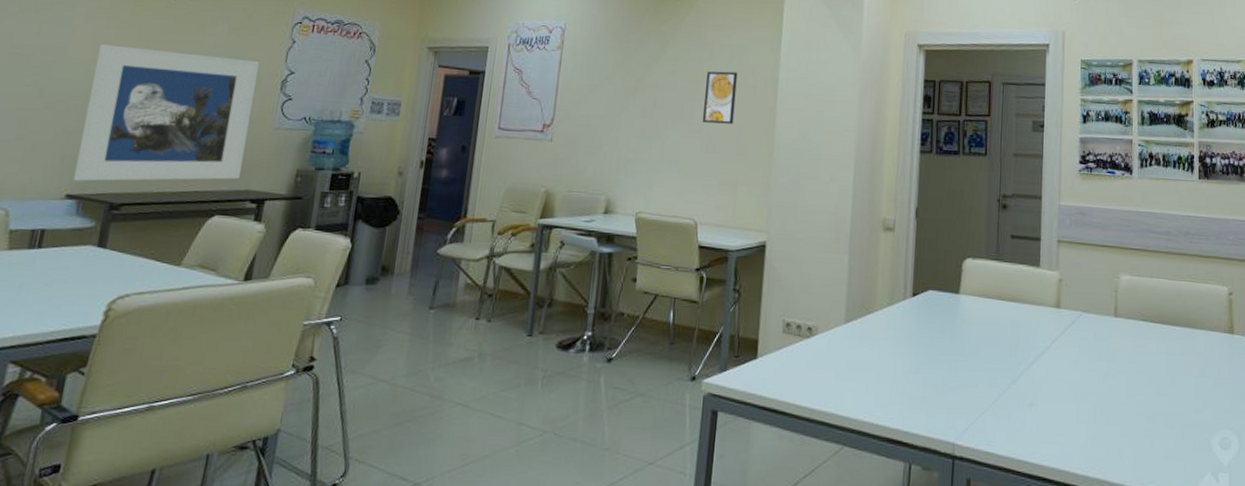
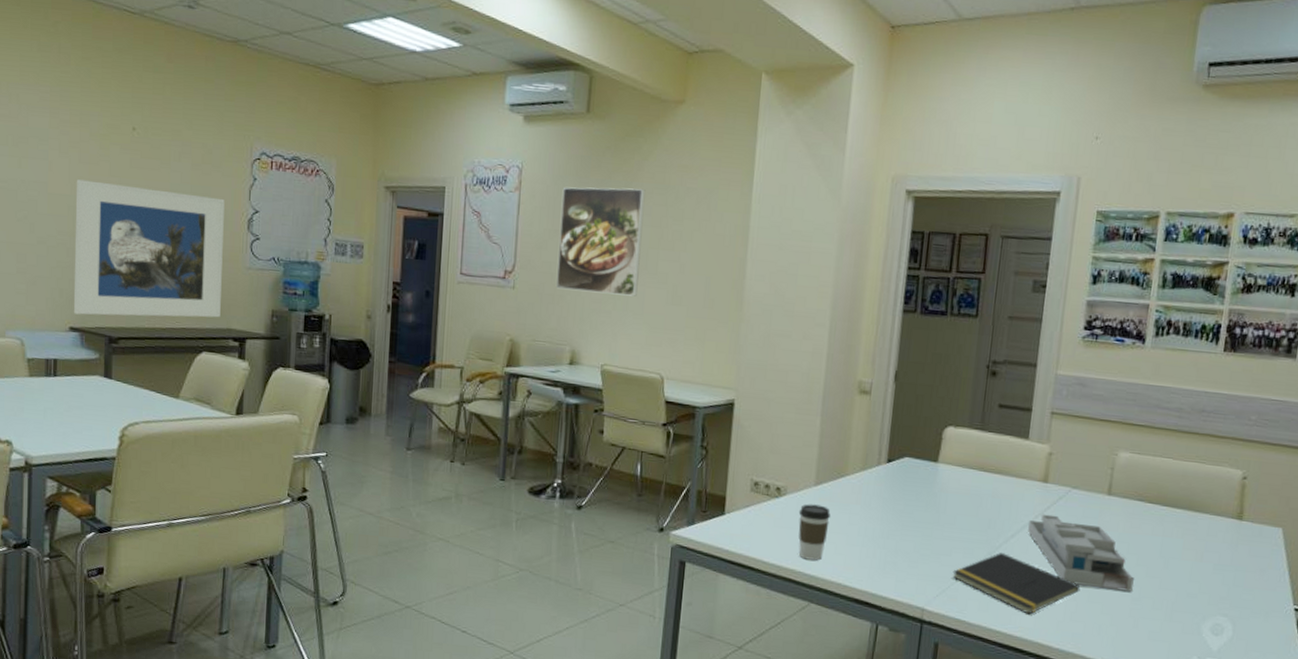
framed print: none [594,45,682,146] -> present [556,187,646,297]
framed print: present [702,71,738,124] -> none [667,217,705,276]
coffee cup: none [830,342,861,401] -> present [798,504,831,561]
notepad: none [979,380,1099,442] -> present [952,553,1081,615]
desk organizer: none [1046,339,1146,411] -> present [1028,514,1134,592]

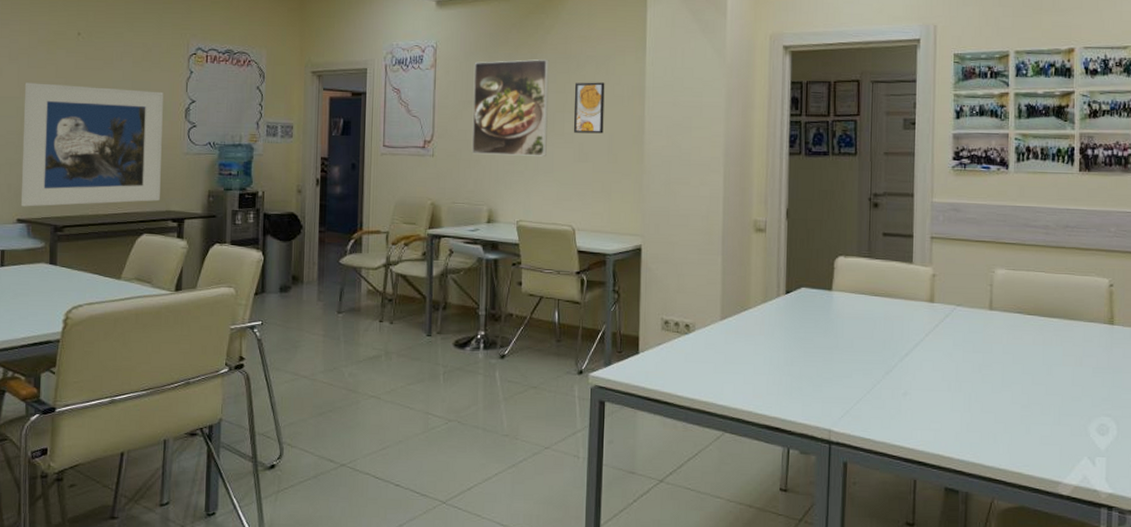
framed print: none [667,217,705,276] -> present [573,82,605,134]
coffee cup: present [798,504,831,561] -> none [707,338,737,391]
notepad: present [952,553,1081,615] -> none [854,371,974,428]
desk organizer: present [1028,514,1134,592] -> none [920,332,1022,400]

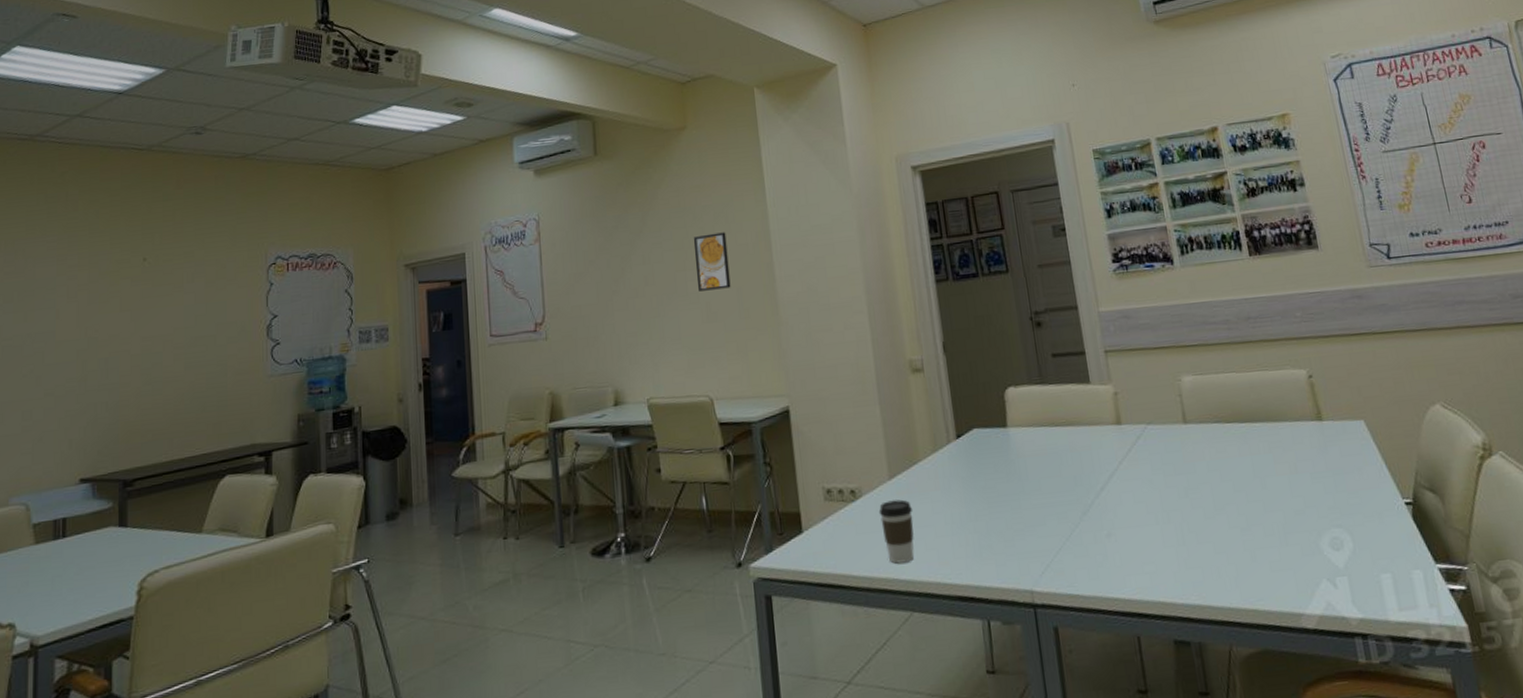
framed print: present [20,82,163,207] -> none [83,310,243,464]
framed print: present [472,59,550,157] -> none [581,216,672,331]
coffee cup: none [707,338,737,391] -> present [878,499,915,564]

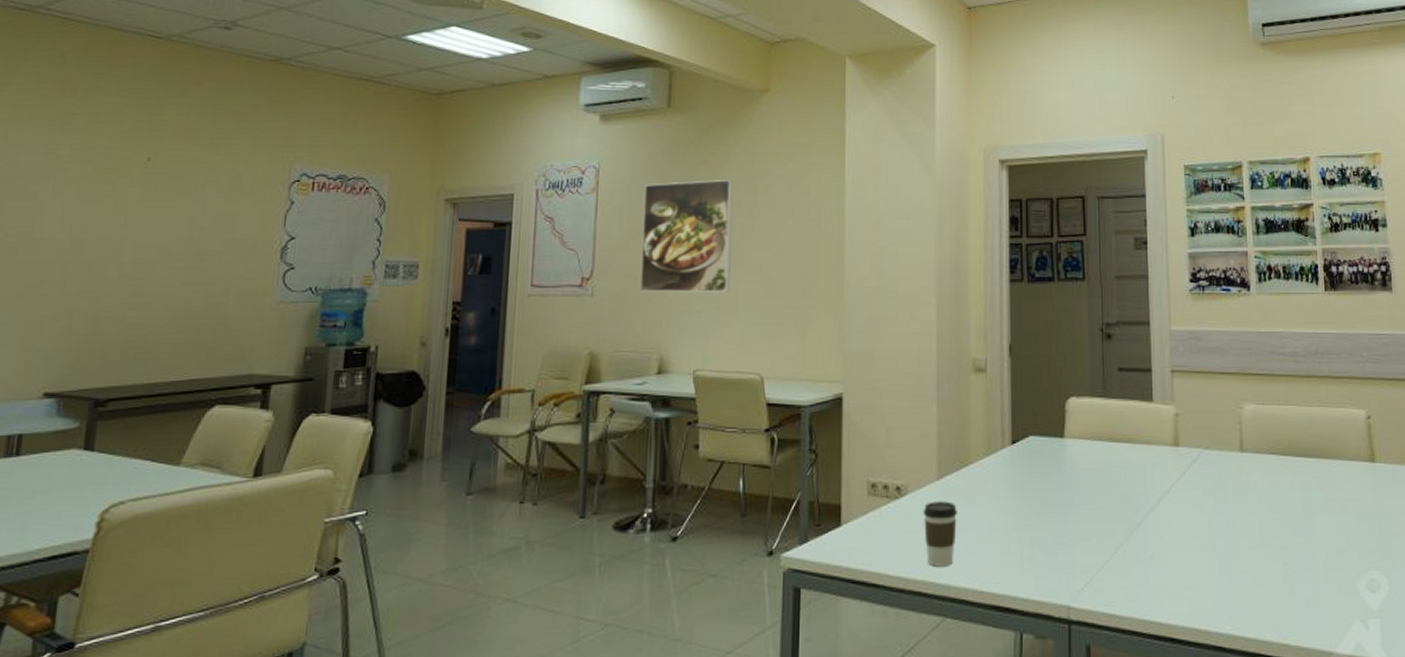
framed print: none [581,216,672,331] -> present [640,180,733,292]
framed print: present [693,232,731,292] -> none [761,204,798,264]

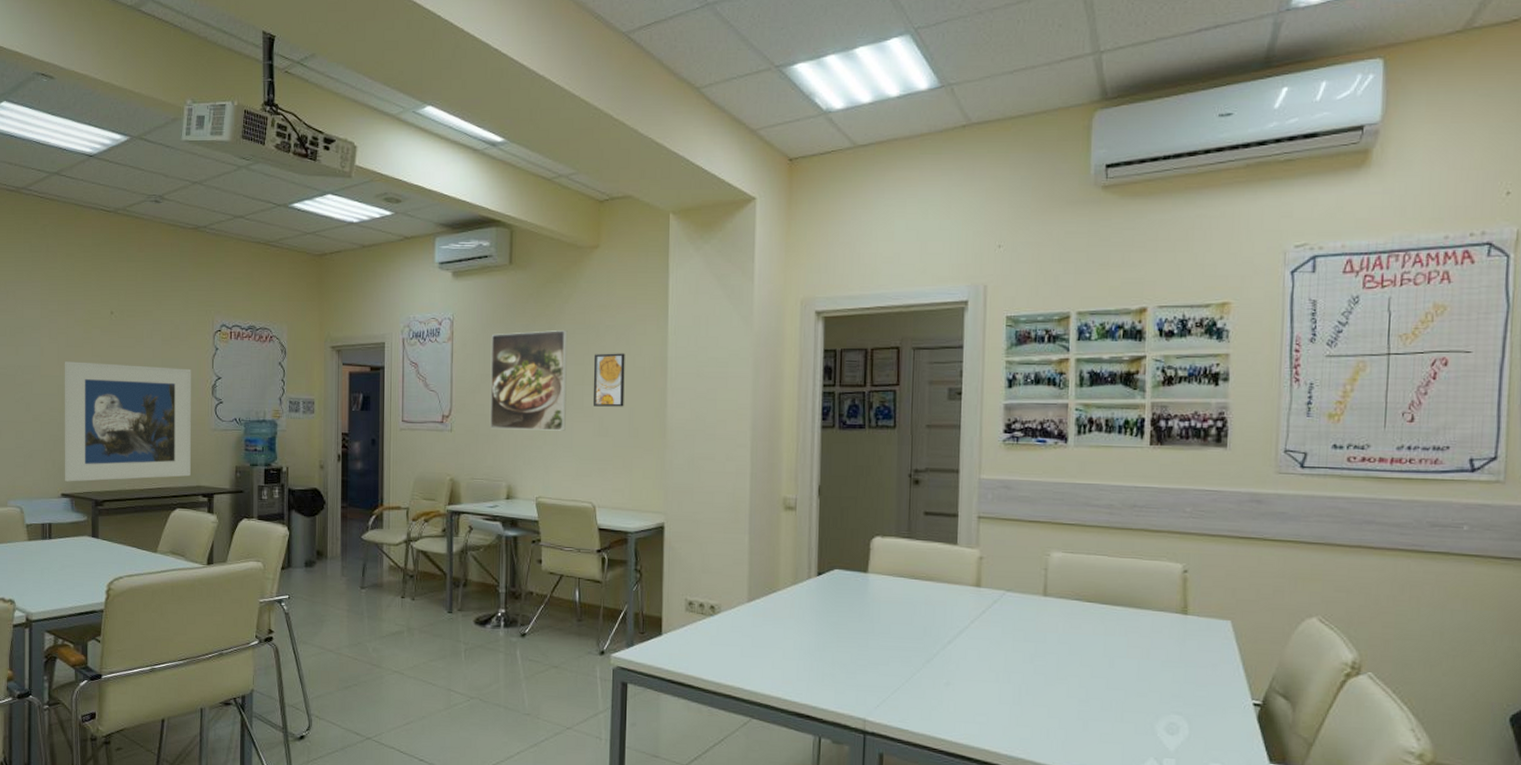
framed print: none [50,220,254,377] -> present [64,361,191,482]
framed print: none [761,204,798,264] -> present [592,353,625,407]
coffee cup: present [922,501,957,567] -> none [734,620,765,676]

